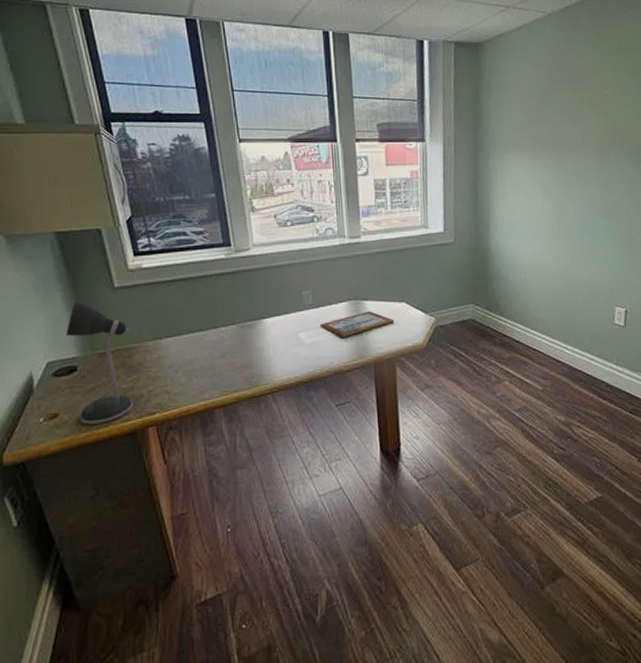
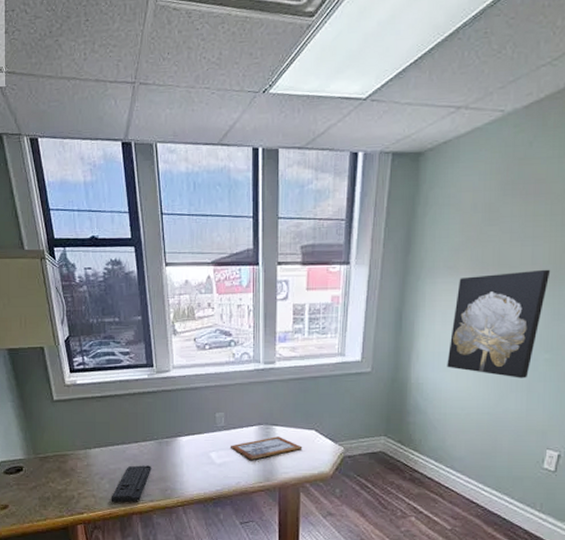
desk lamp: present [66,301,134,425] -> none [15,411,66,517]
keyboard: none [188,352,234,397] -> present [111,465,152,502]
wall art: none [521,146,599,243] -> present [447,269,551,378]

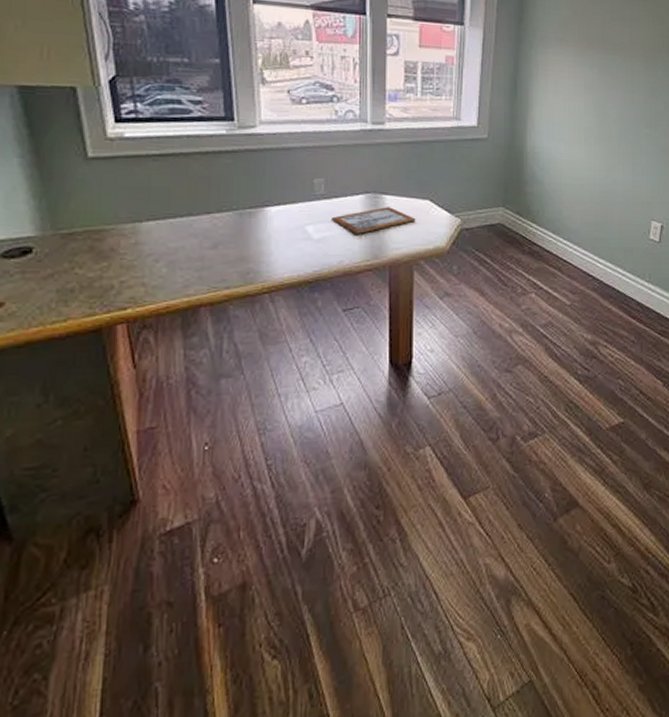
keyboard: present [111,465,152,502] -> none [169,243,228,291]
wall art: present [447,269,551,378] -> none [560,49,646,151]

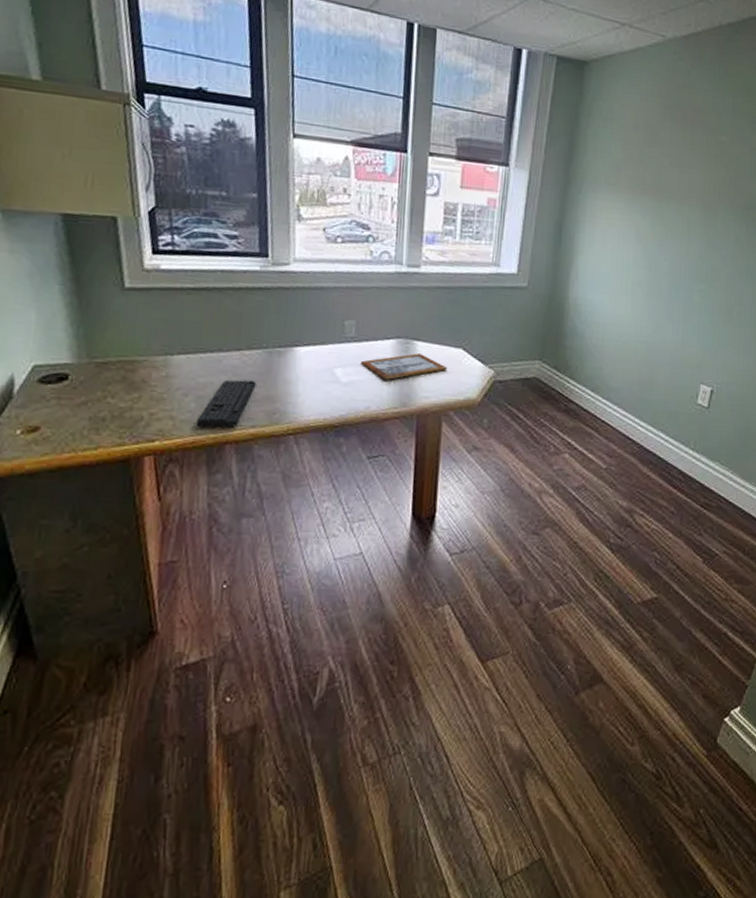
keyboard: none [169,243,228,291] -> present [196,379,256,427]

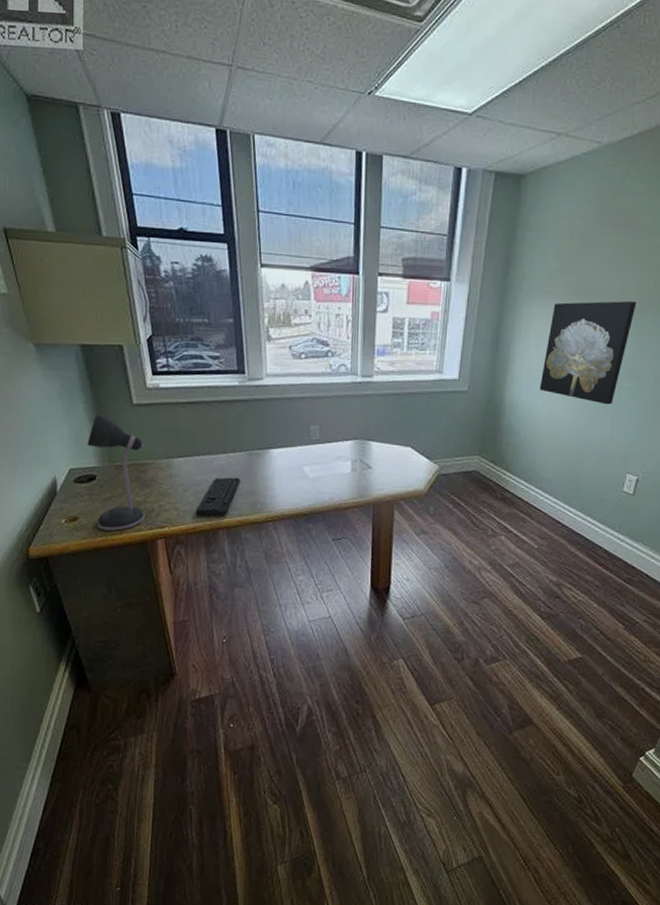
desk lamp: none [60,298,137,445] -> present [87,414,145,531]
picture frame: present [360,353,448,380] -> none [324,452,398,475]
wall art: none [606,196,706,308] -> present [539,300,637,405]

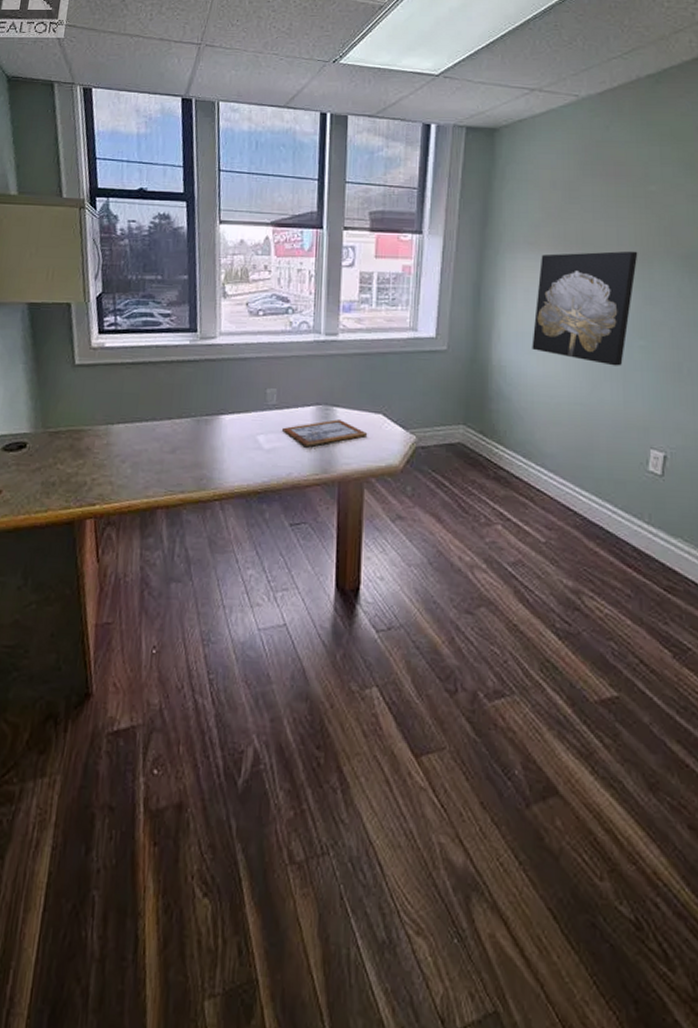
desk lamp: present [87,414,145,531] -> none [20,375,83,508]
keyboard: present [195,477,241,516] -> none [131,447,186,492]
picture frame: none [324,452,398,475] -> present [281,419,368,446]

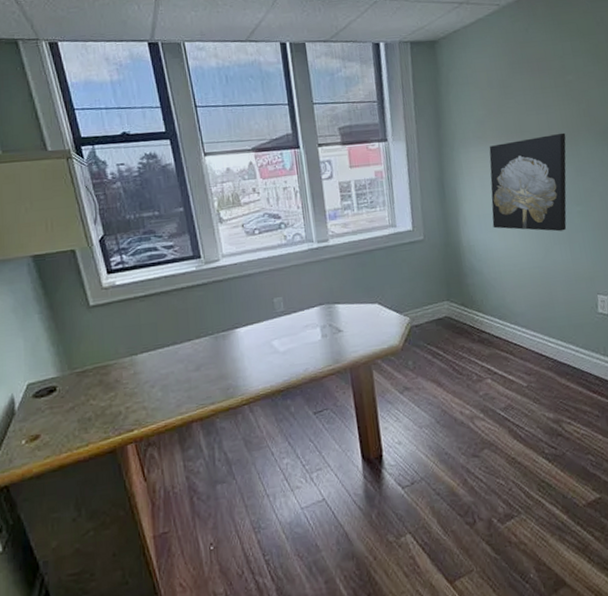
picture frame: present [281,419,368,446] -> none [292,314,369,343]

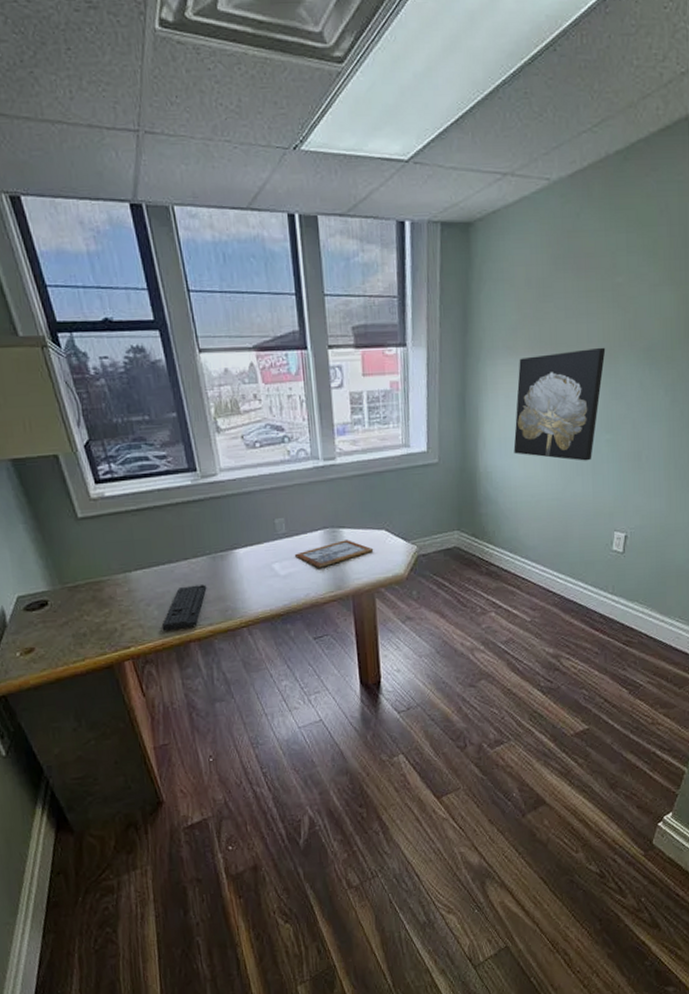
keyboard: none [165,364,209,411] -> present [161,584,207,630]
picture frame: none [292,314,369,343] -> present [294,540,374,568]

